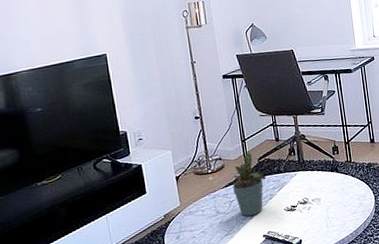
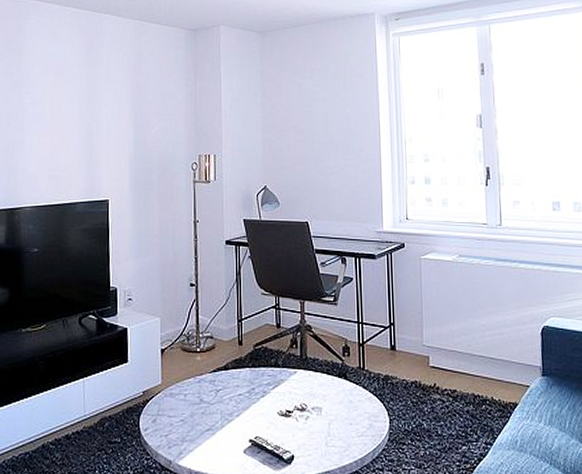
potted plant: present [233,152,272,216] -> none [222,335,269,412]

